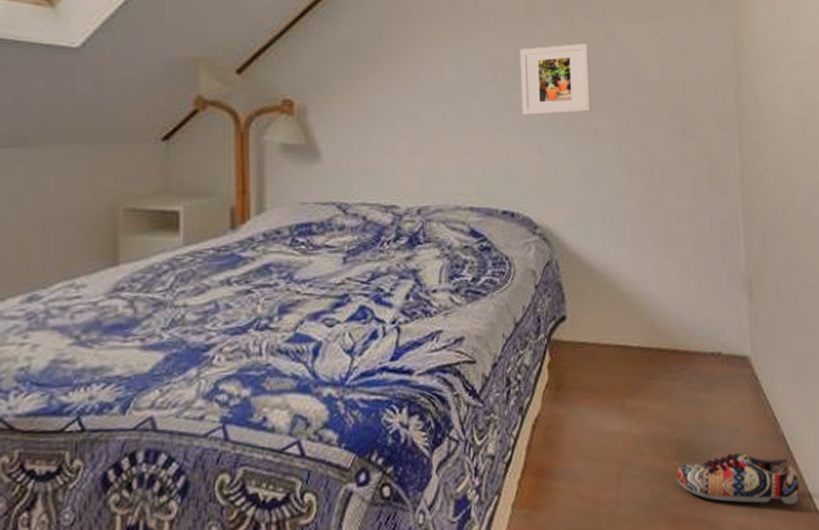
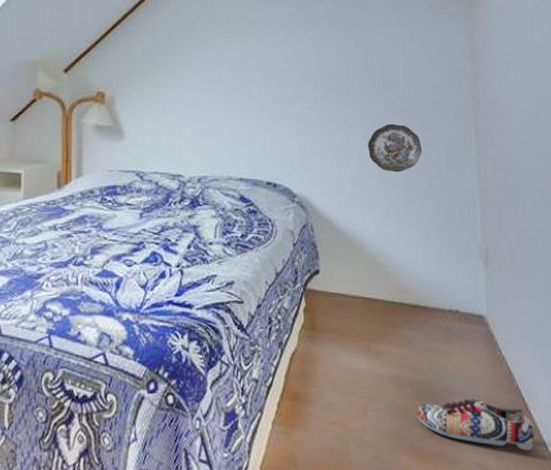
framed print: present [519,43,591,117] -> none [282,48,342,107]
decorative plate: none [620,135,681,194] -> present [367,123,422,173]

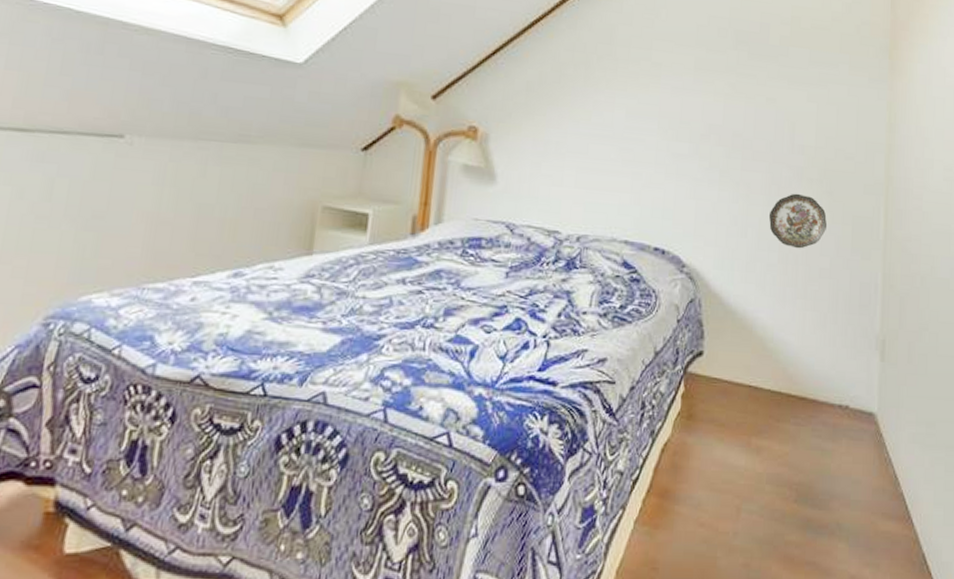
shoe: present [417,399,535,450] -> none [793,504,914,562]

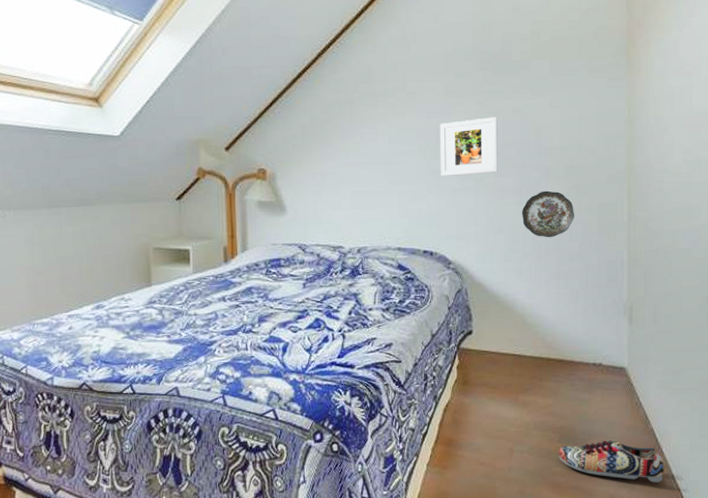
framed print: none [681,102,750,166] -> present [439,117,498,177]
shoe: none [793,504,914,562] -> present [558,440,664,482]

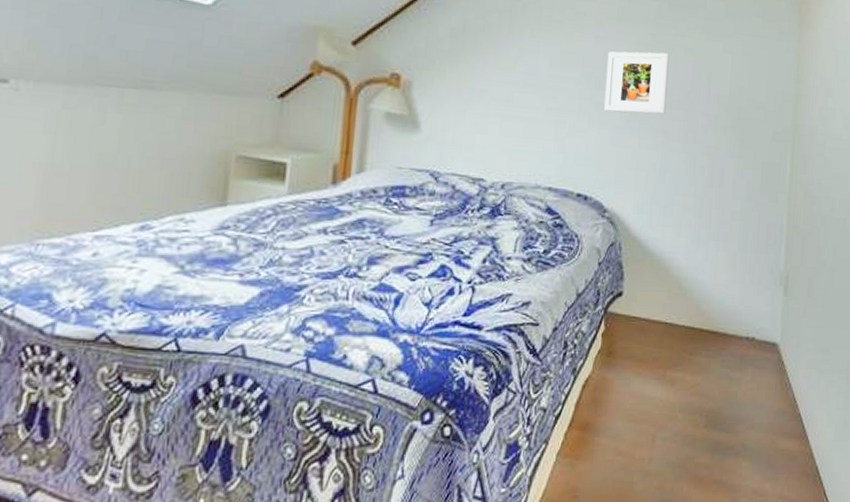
decorative plate: present [521,190,574,238] -> none [685,140,739,193]
shoe: present [558,440,664,482] -> none [703,426,809,475]

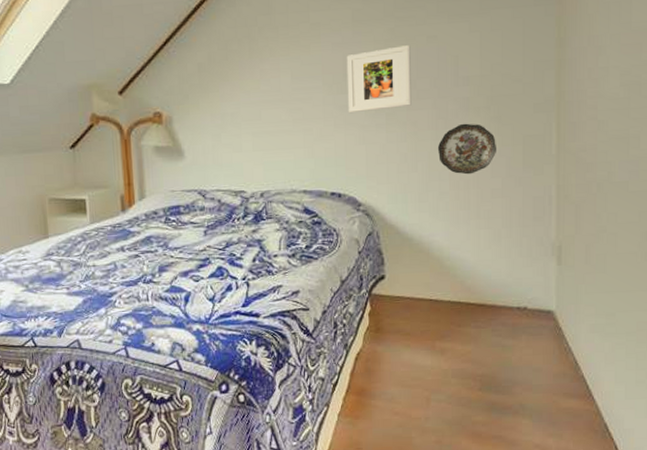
decorative plate: none [685,140,739,193] -> present [437,123,496,175]

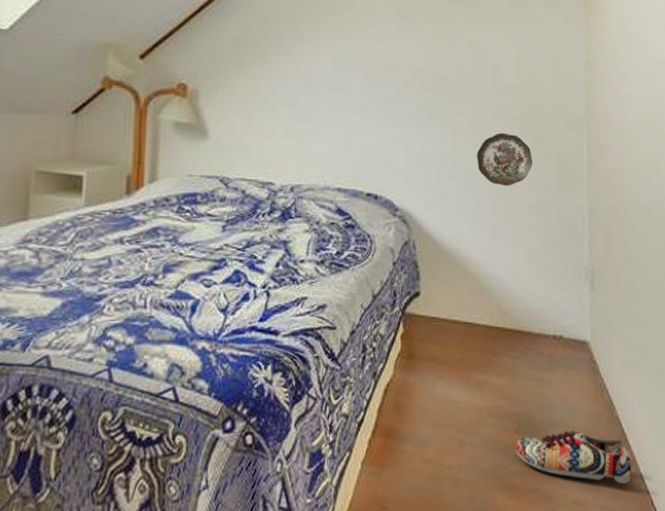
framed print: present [346,45,411,114] -> none [388,47,452,110]
shoe: none [479,388,596,431] -> present [515,431,632,484]

